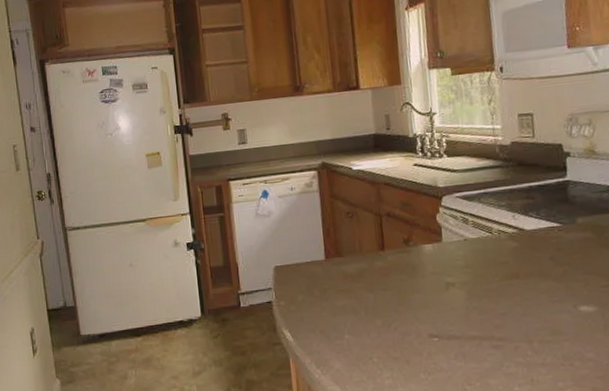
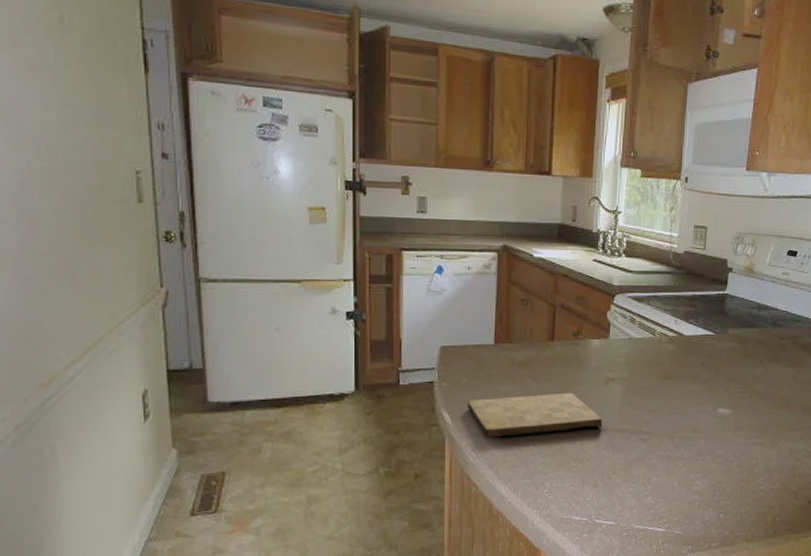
cutting board: none [306,301,449,354] -> present [467,393,603,438]

